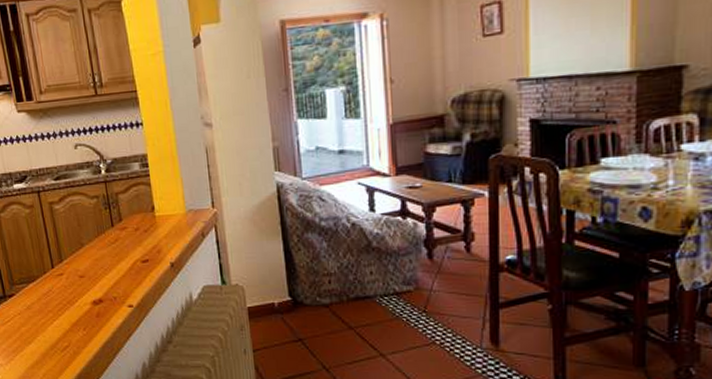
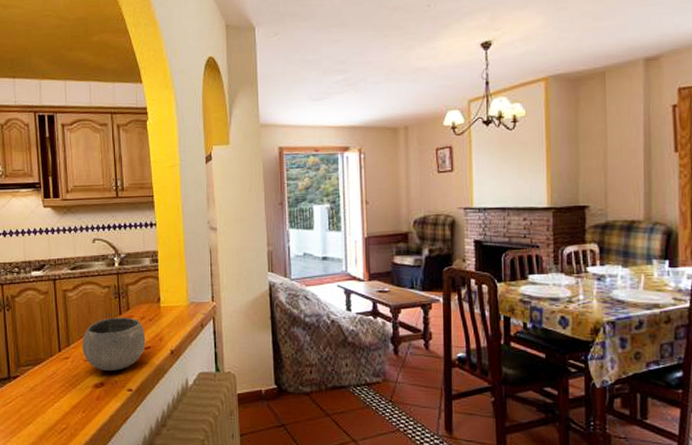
bowl: none [74,229,143,286] -> present [82,317,146,371]

